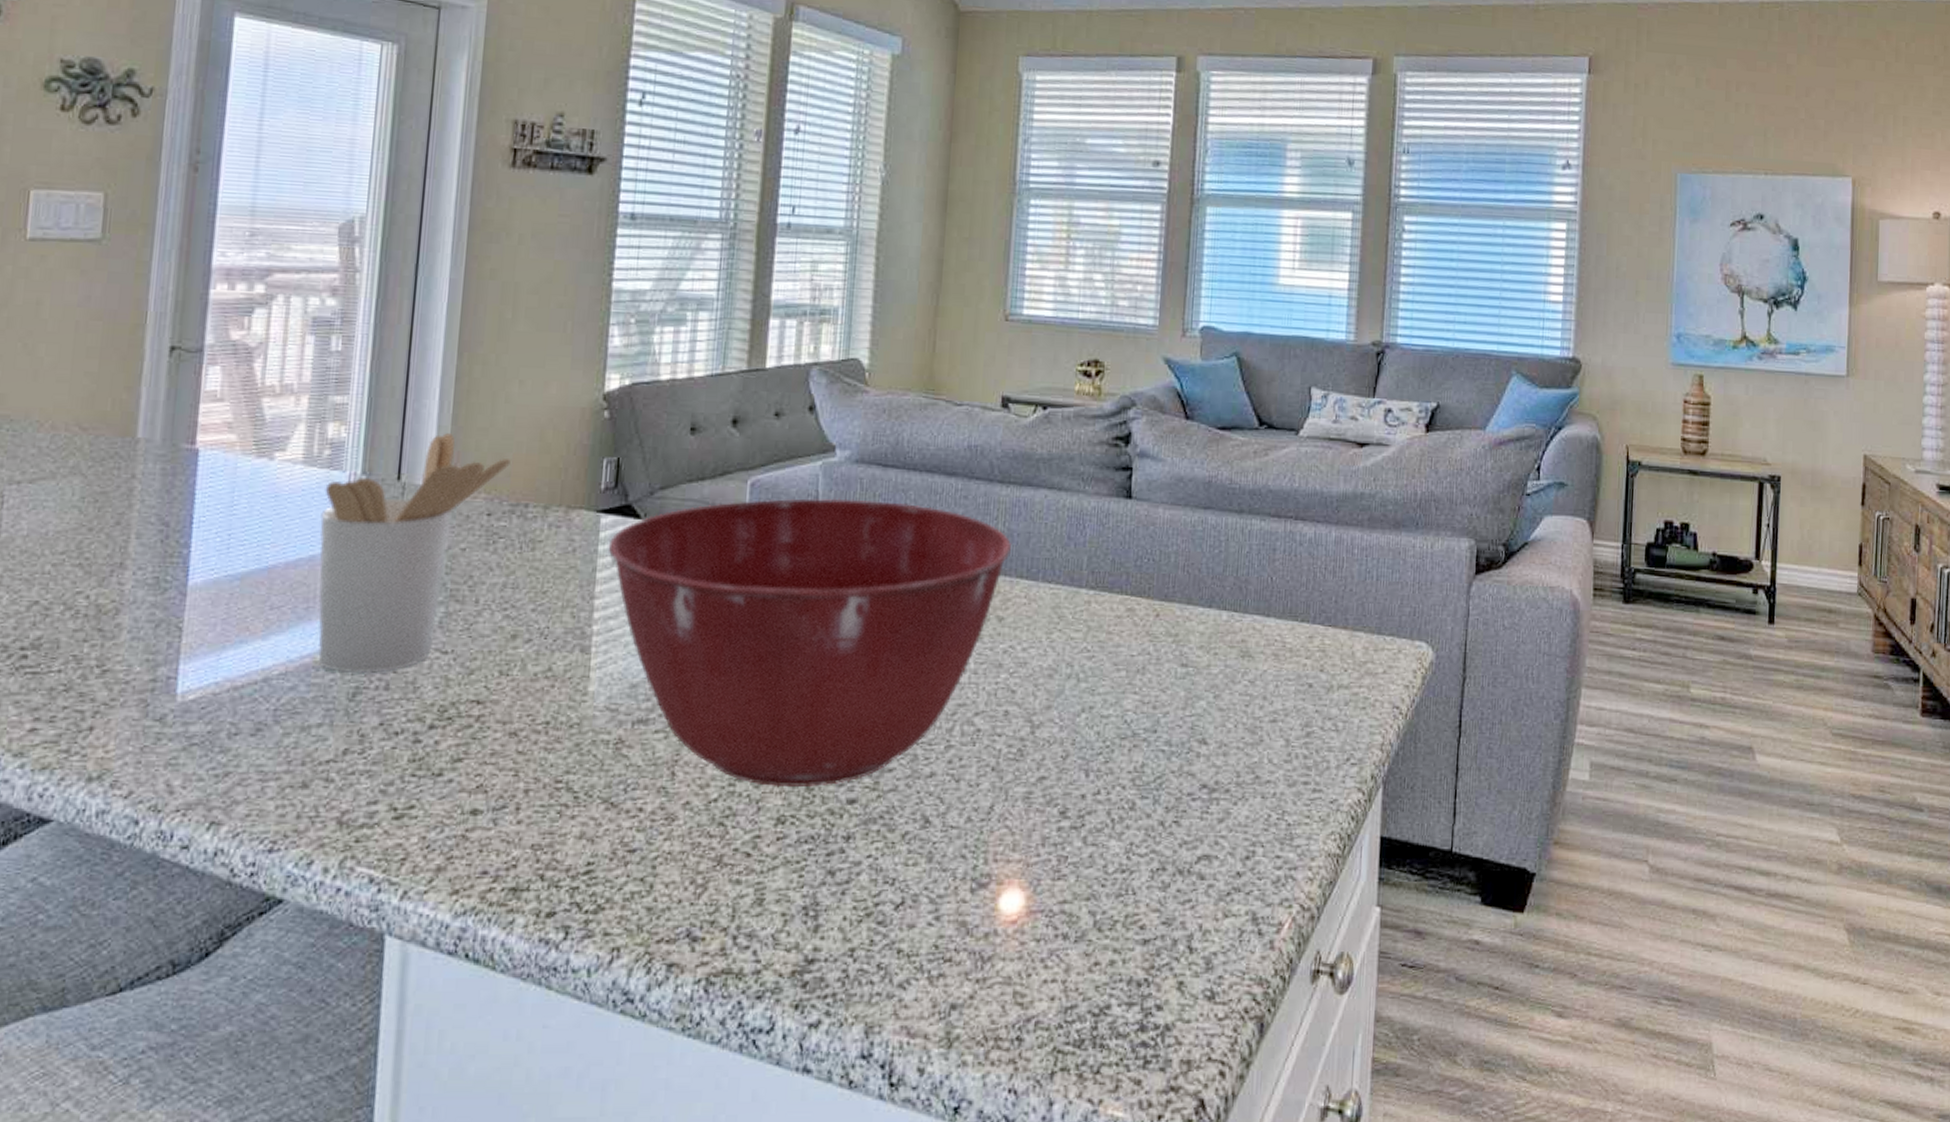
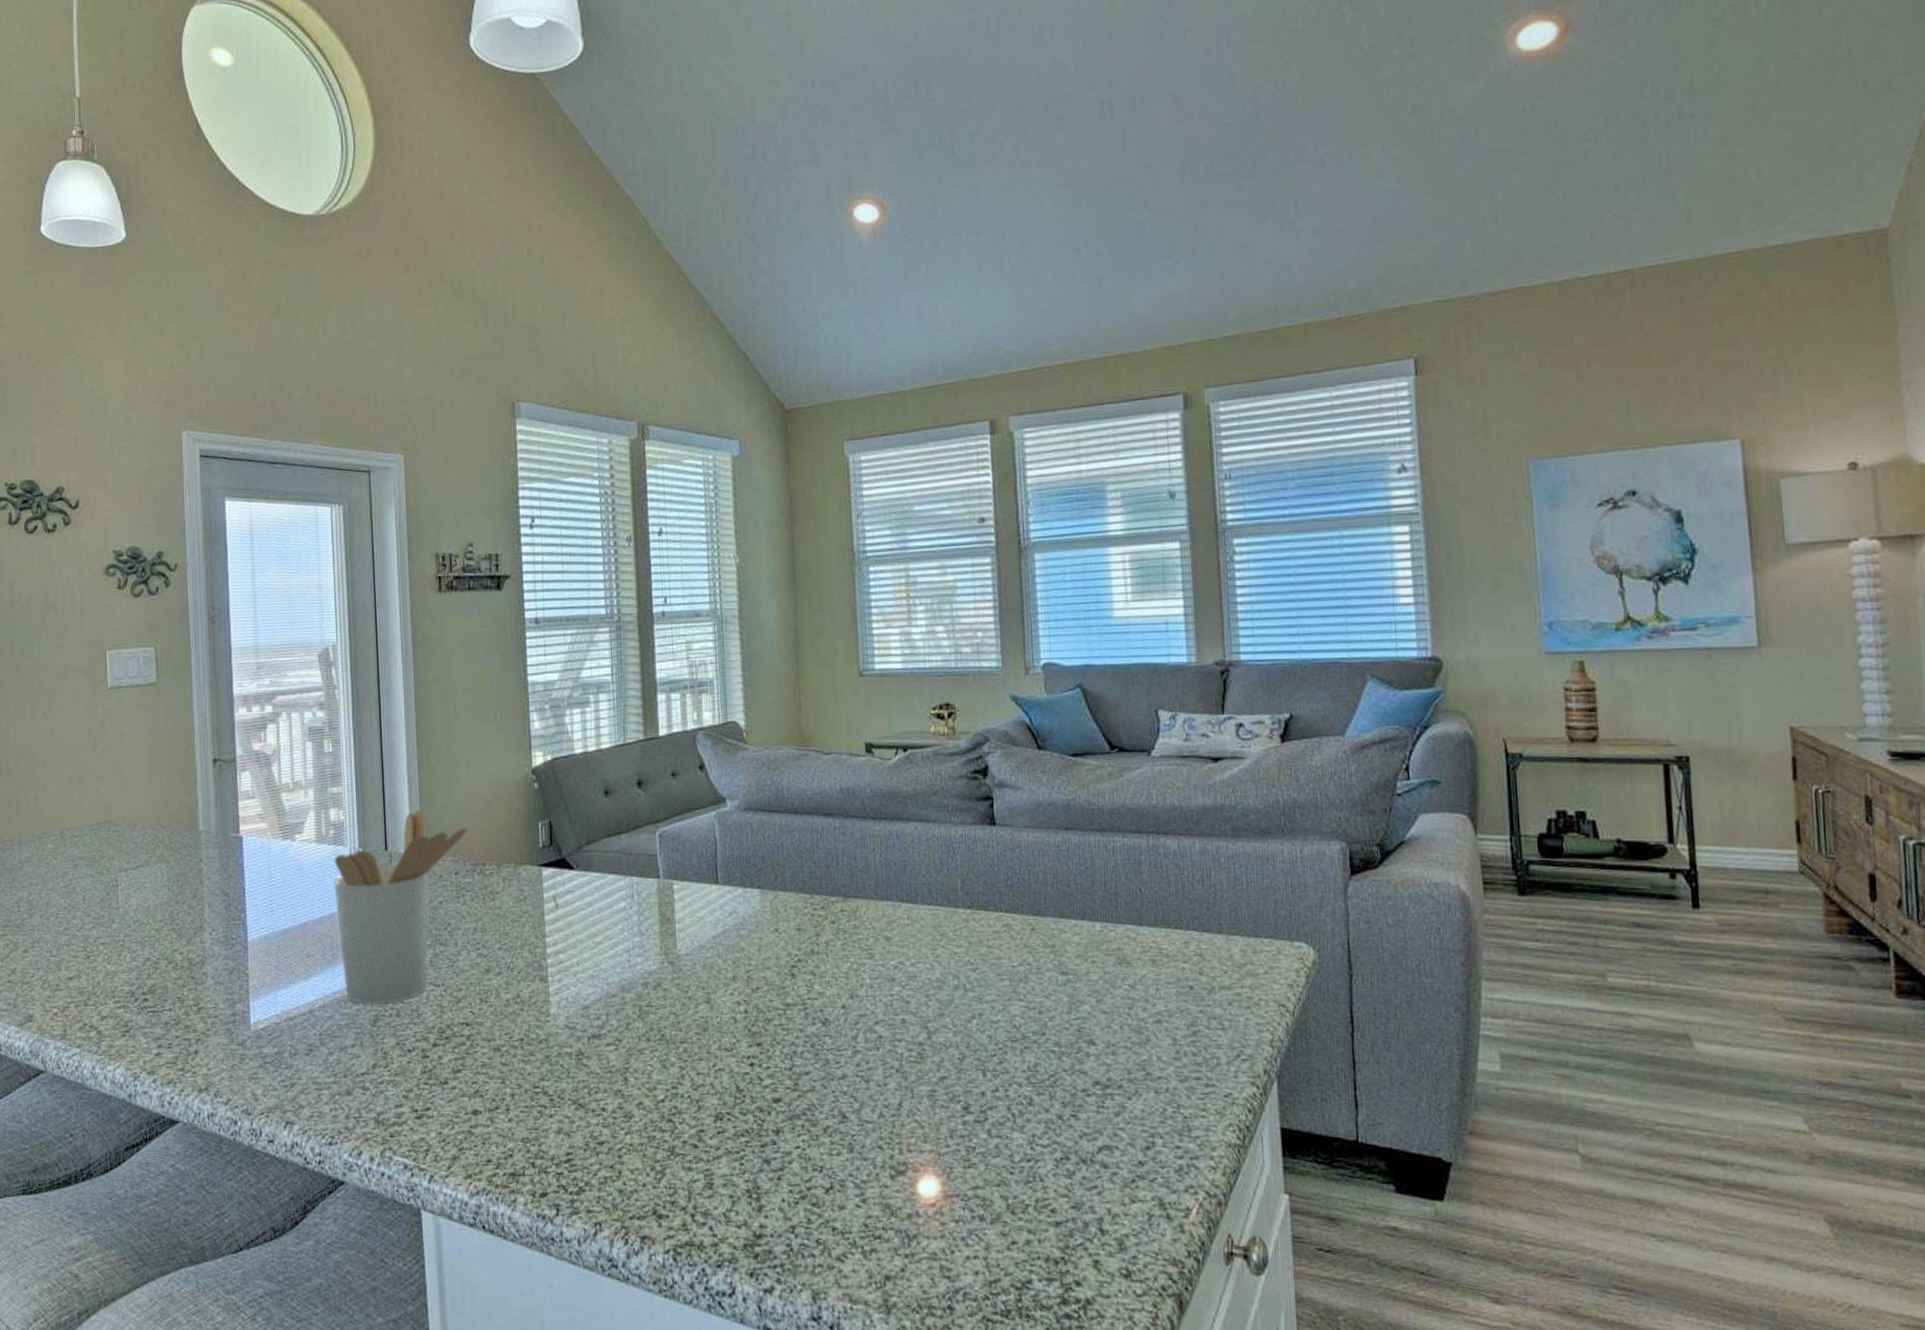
mixing bowl: present [608,498,1011,788] -> none [551,841,890,1089]

